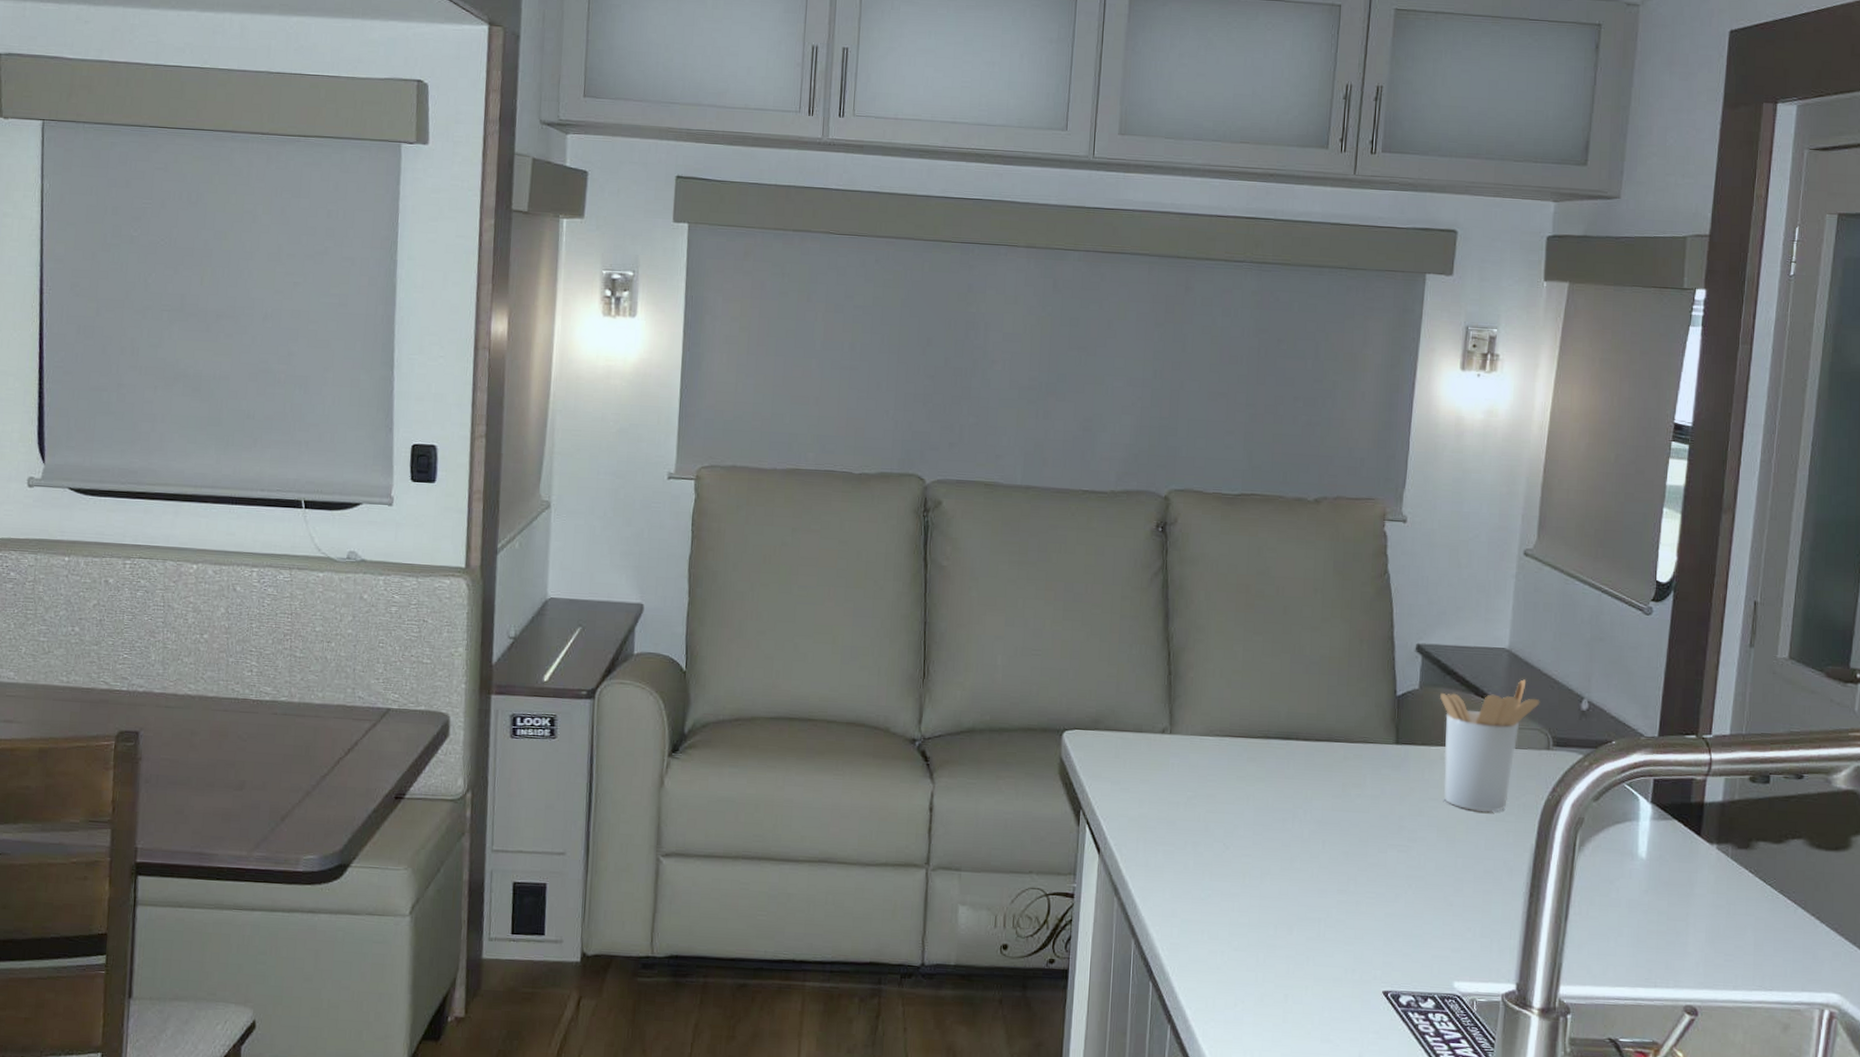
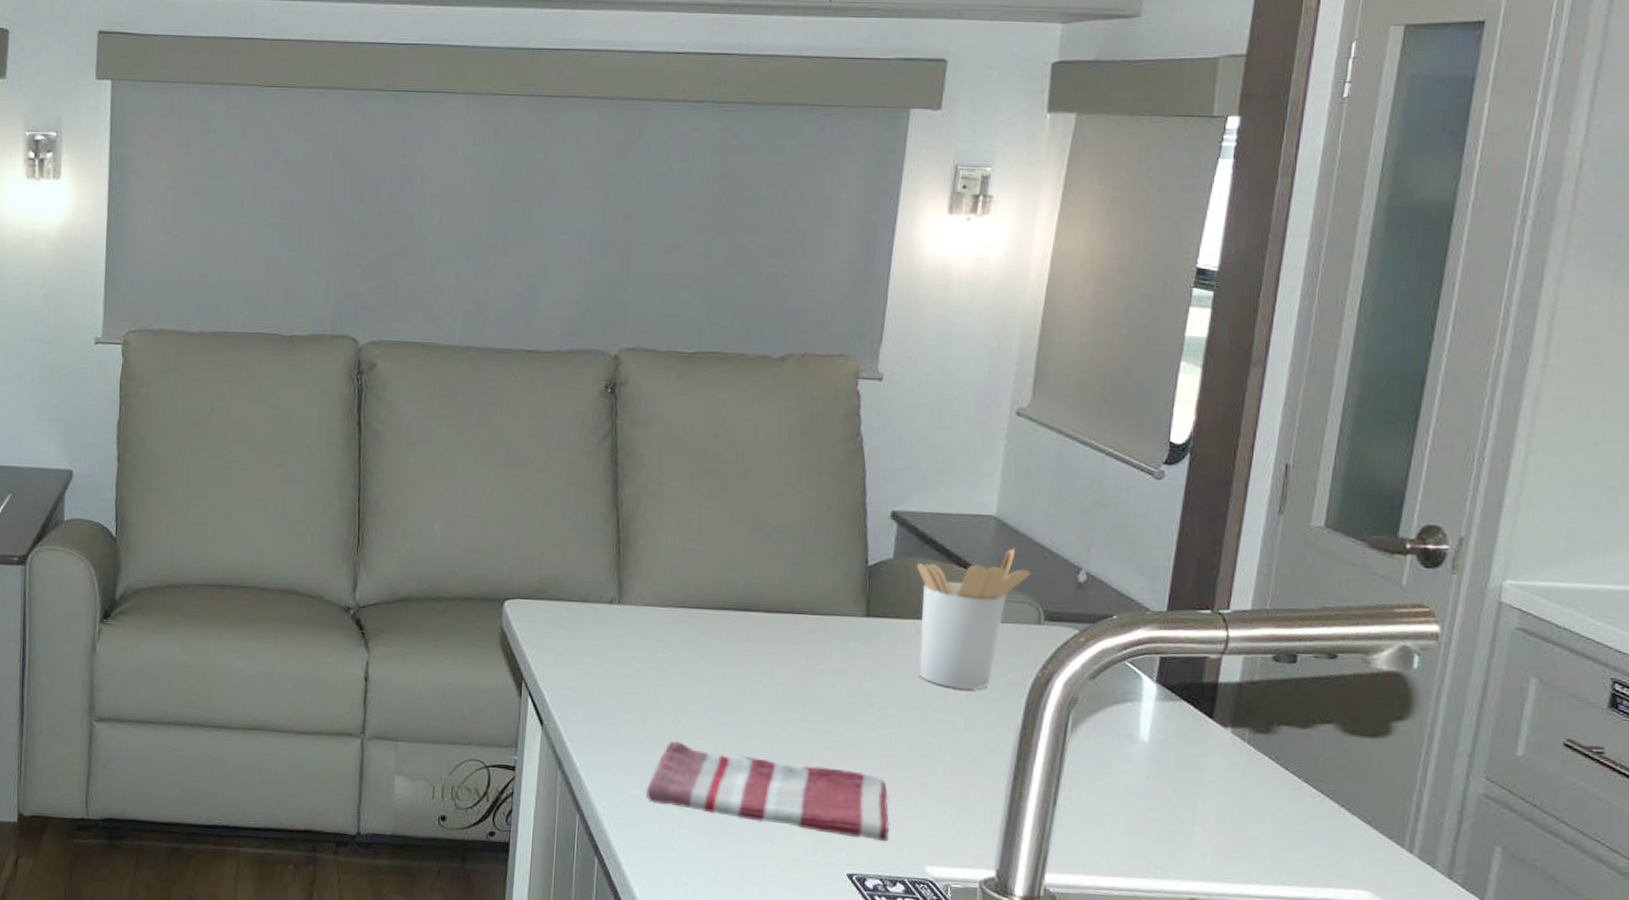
dish towel: none [1196,865,1421,960] -> present [645,740,890,842]

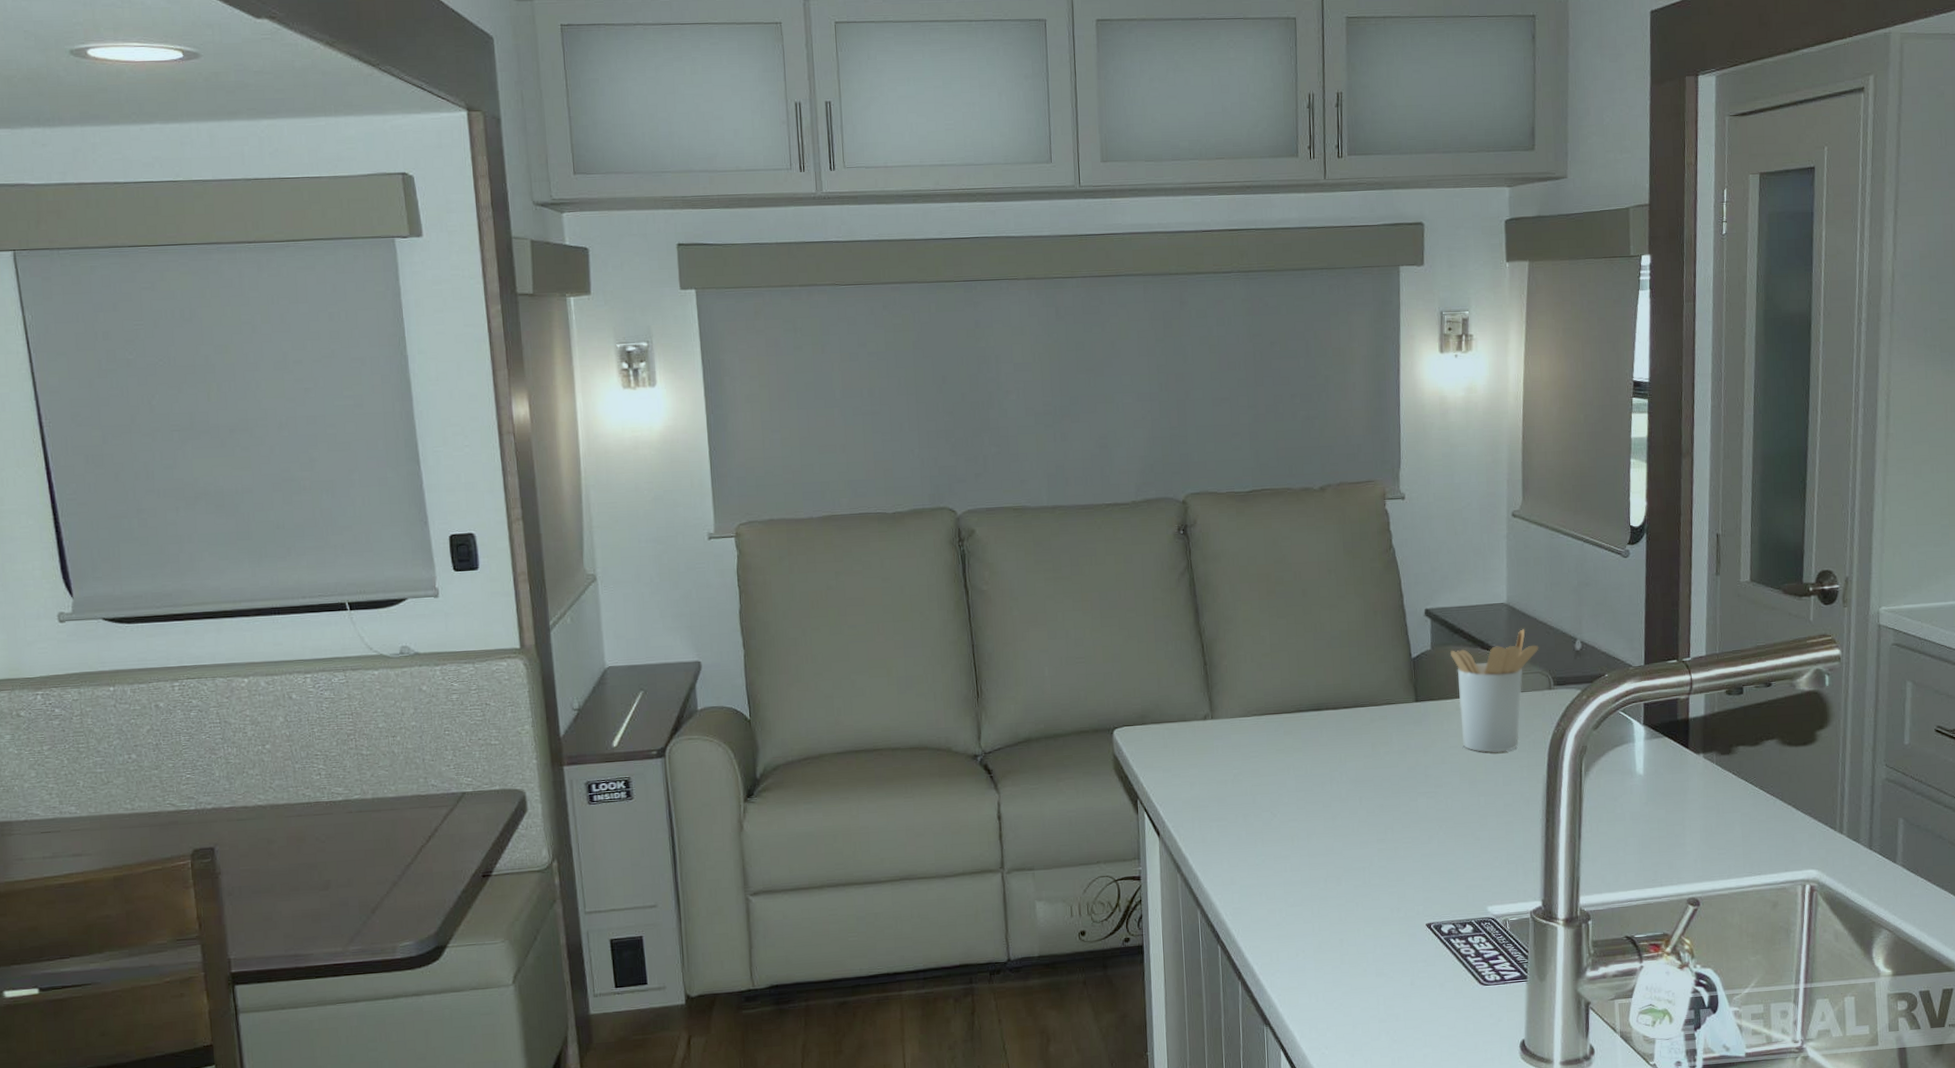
dish towel: present [645,740,890,842] -> none [1254,831,1456,893]

